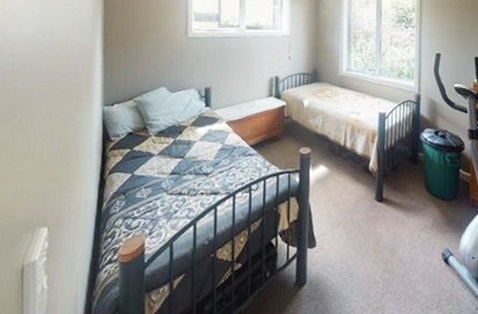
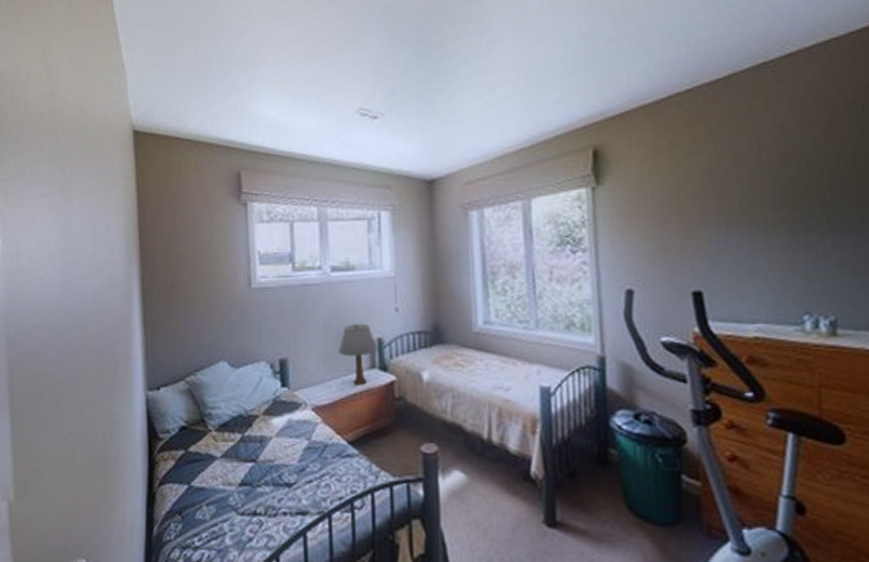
table lamp: none [247,66,275,108] -> present [338,323,378,385]

